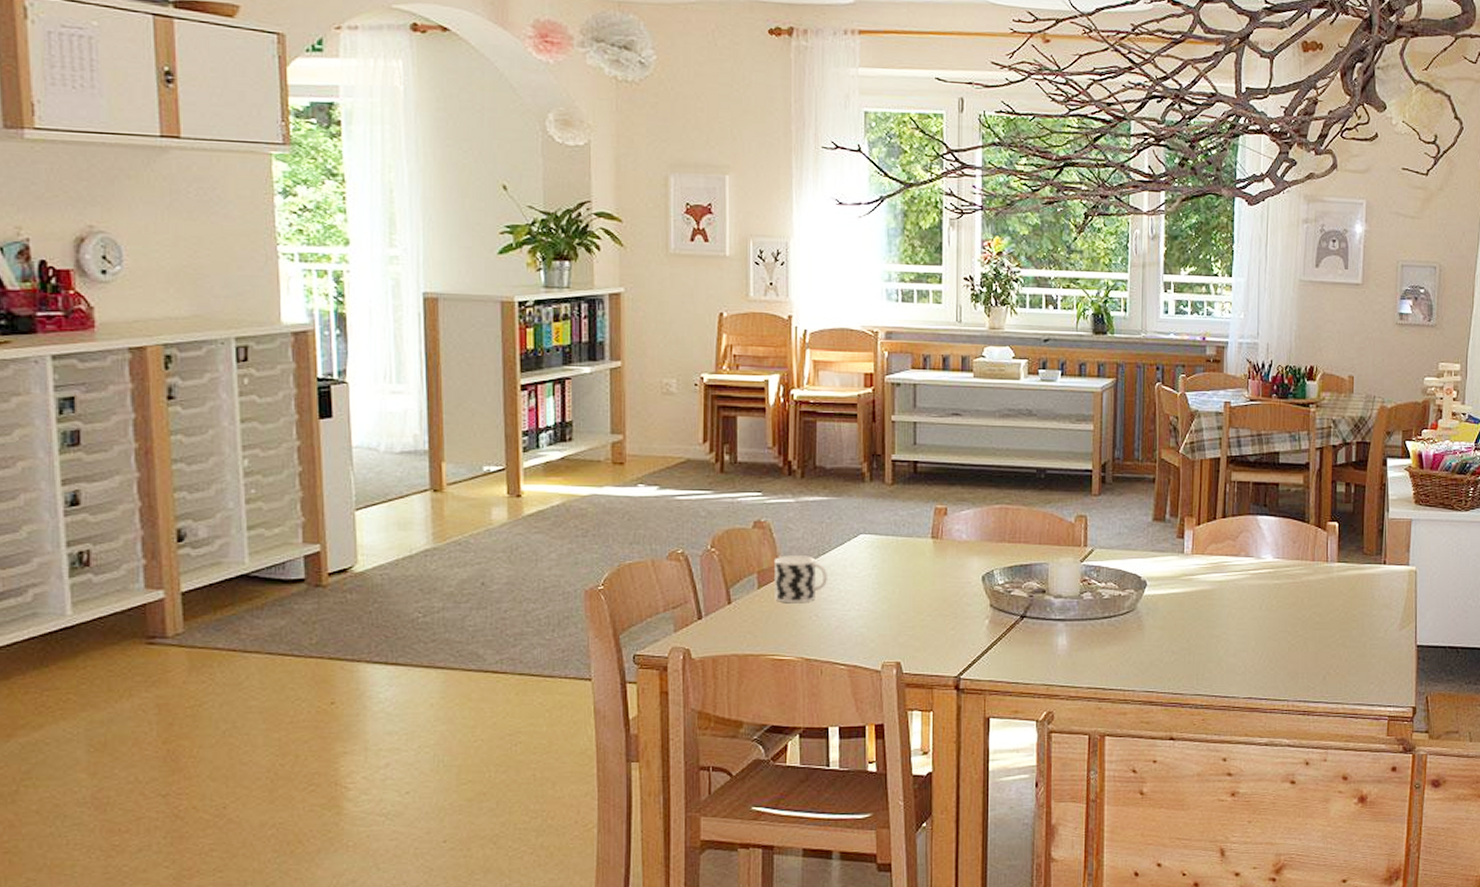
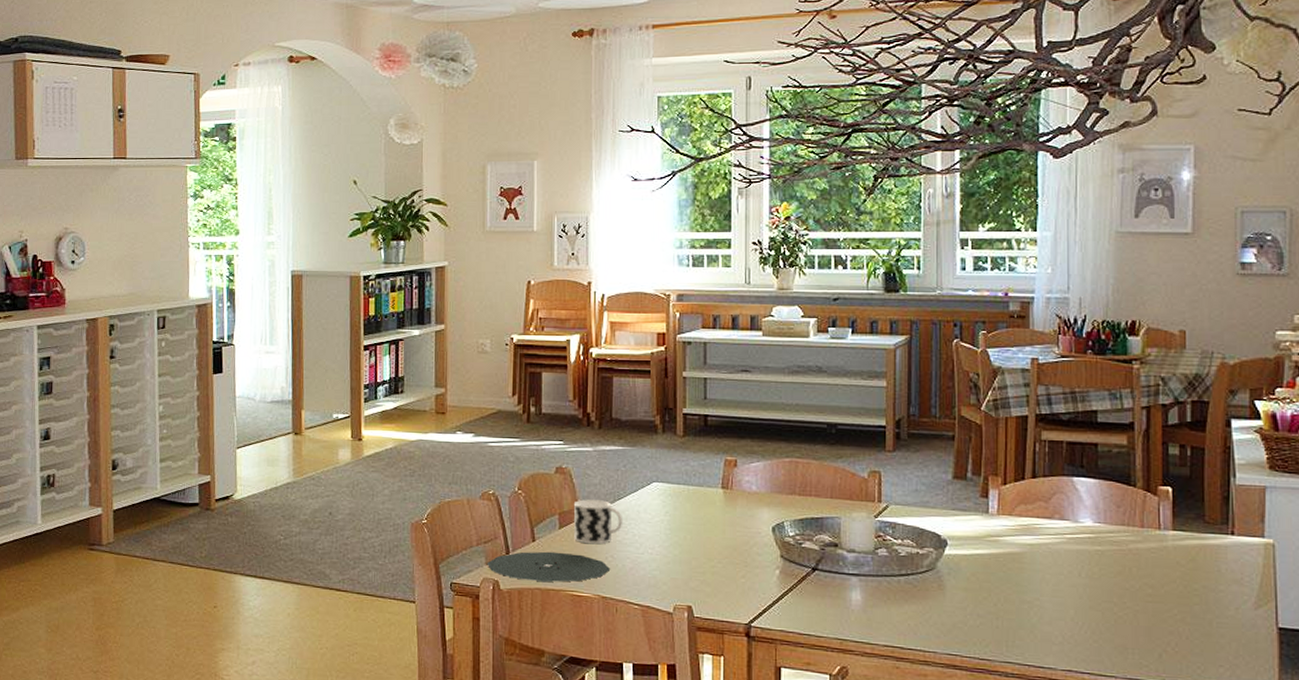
plate: none [675,614,815,647] -> present [486,551,611,582]

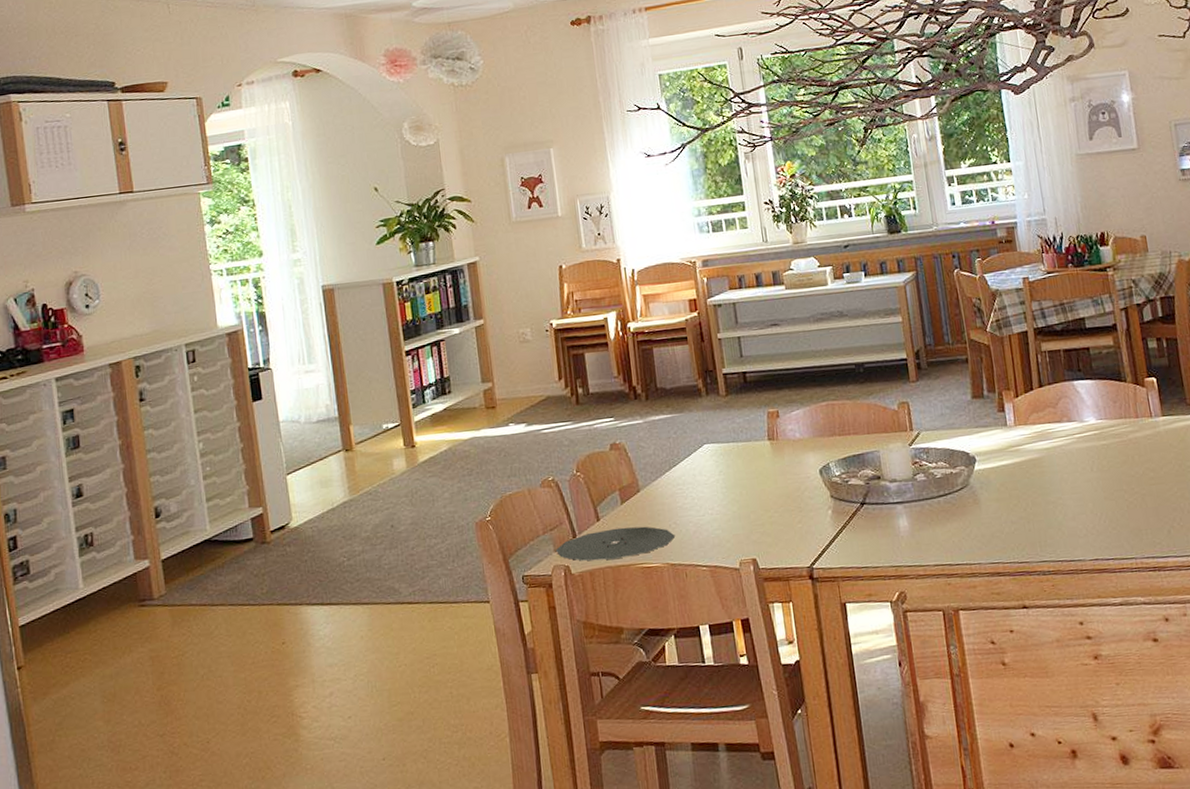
cup: present [574,499,623,545] -> none [632,469,682,515]

